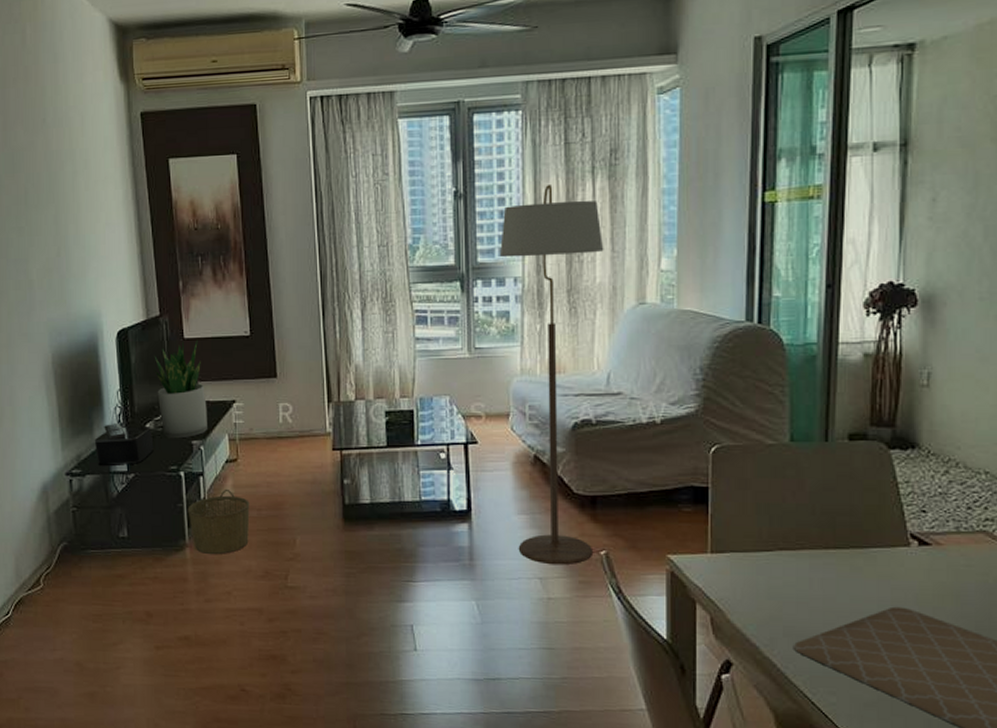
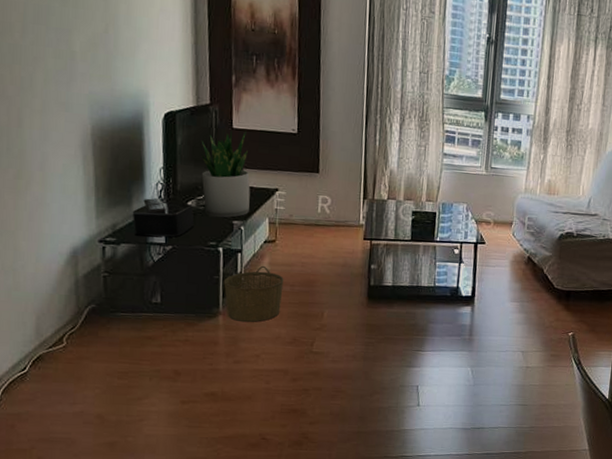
floor lamp: present [500,183,604,564] -> none [509,44,597,342]

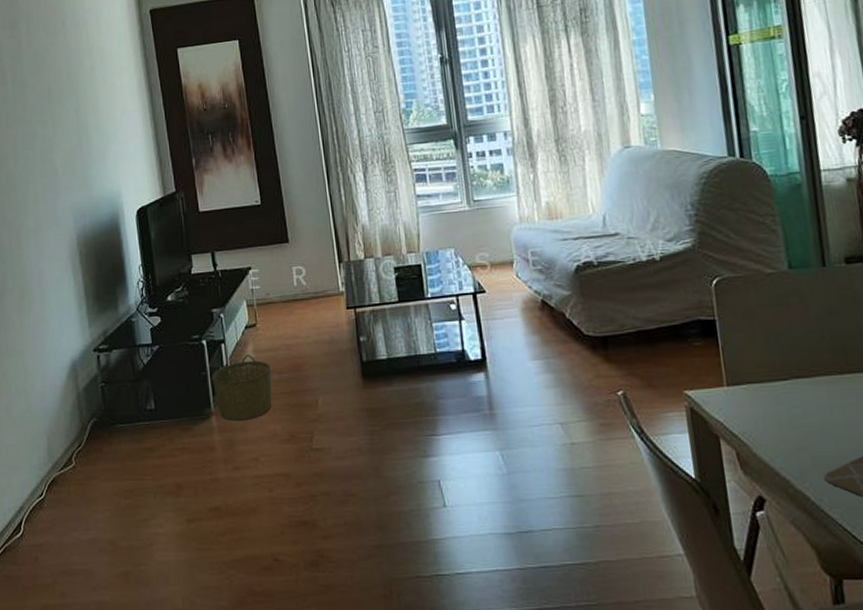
speaker: present [132,197,194,238] -> none [119,296,177,339]
planter: present [200,131,251,218] -> none [172,213,226,309]

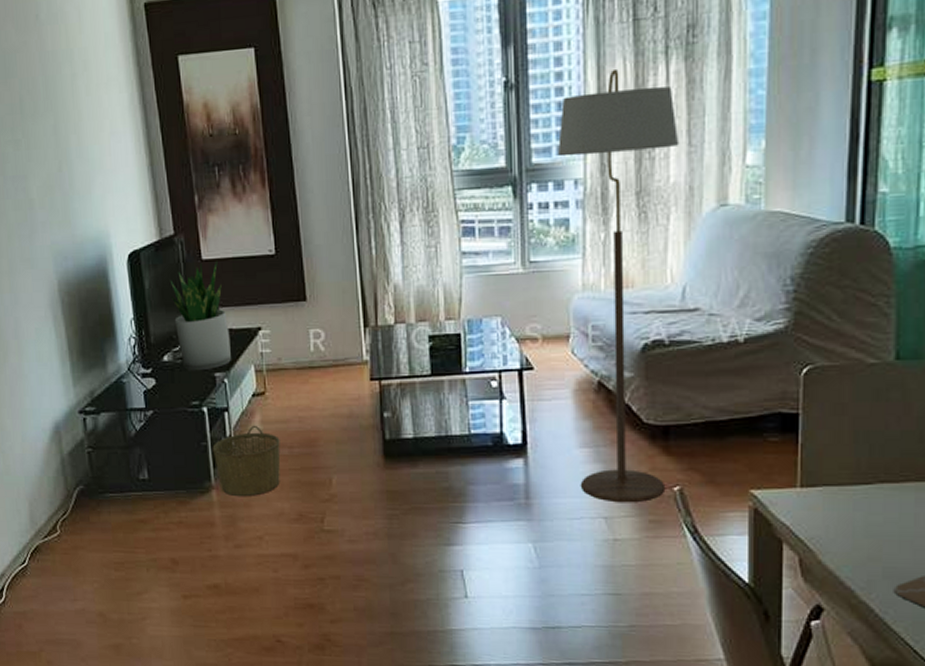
planter: none [172,213,226,309] -> present [169,261,231,371]
floor lamp: none [487,44,610,408] -> present [558,68,680,502]

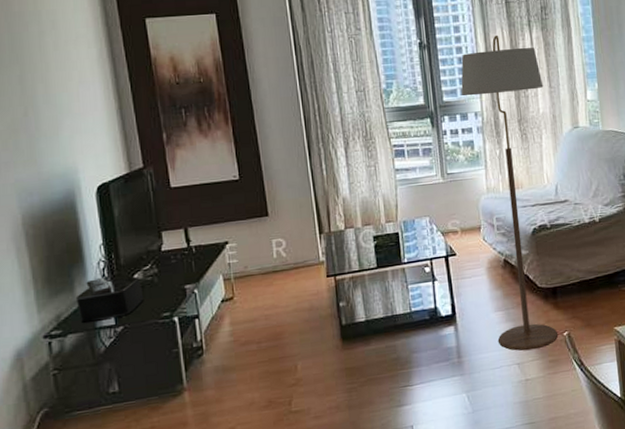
speaker: none [108,355,174,402] -> present [75,277,144,323]
planter: present [169,261,231,371] -> none [139,188,200,286]
basket: present [212,425,281,496] -> none [184,327,250,394]

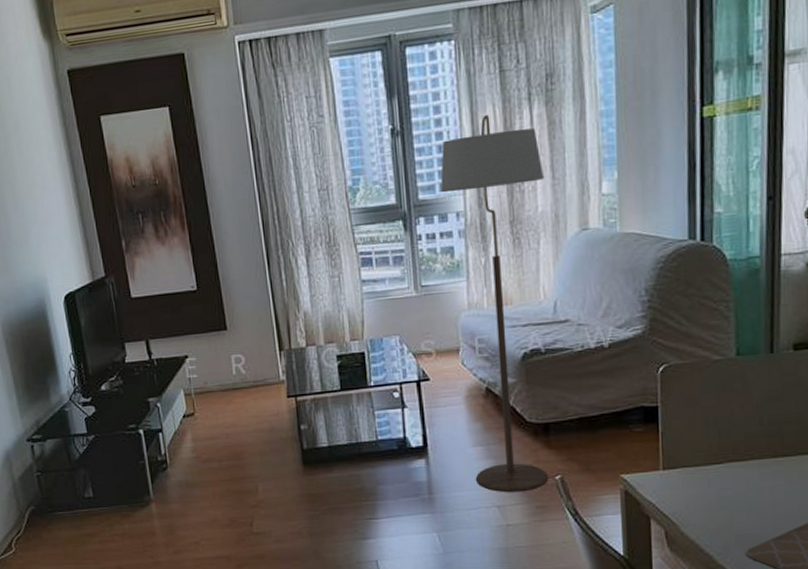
speaker: present [75,277,144,323] -> none [51,386,112,429]

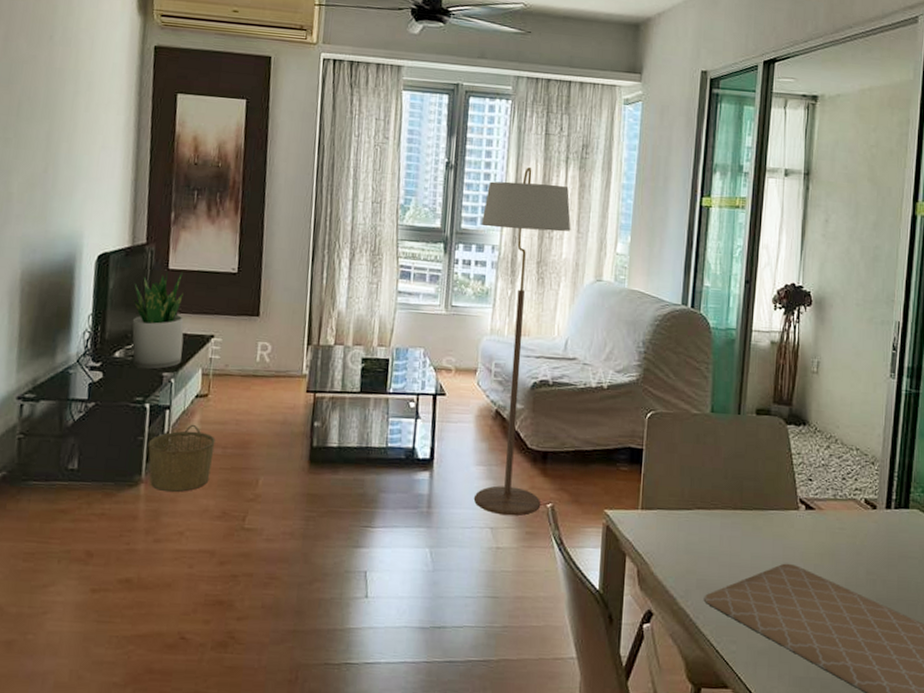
planter: none [103,299,162,398] -> present [132,272,184,370]
basket: none [149,443,212,507] -> present [148,424,216,492]

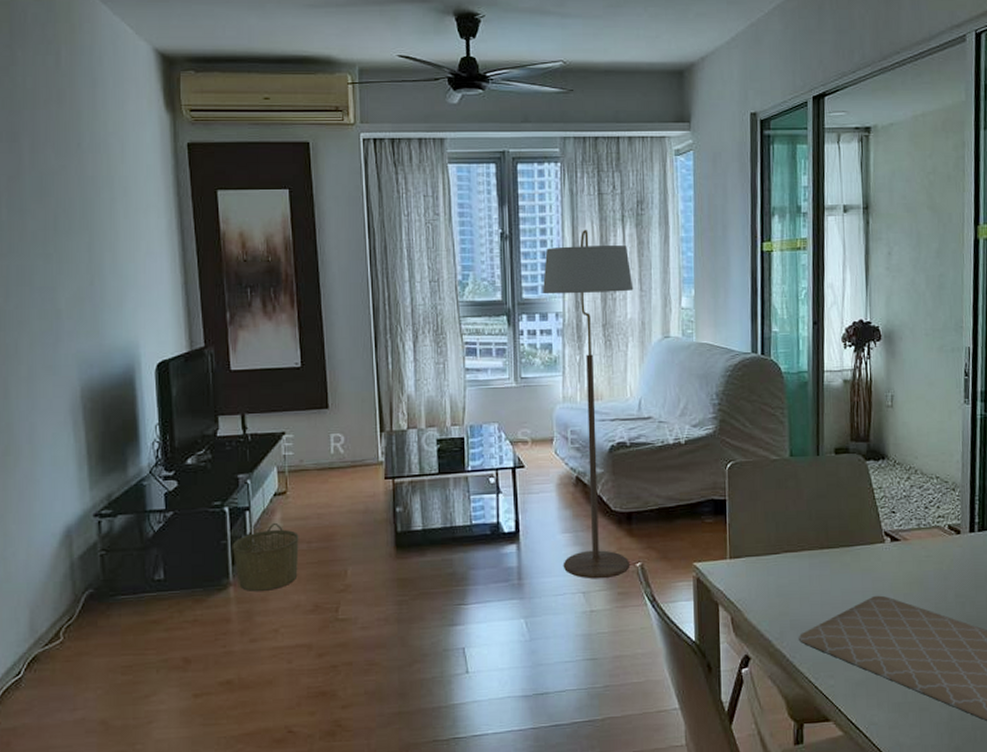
planter: present [132,272,184,370] -> none [197,372,255,473]

